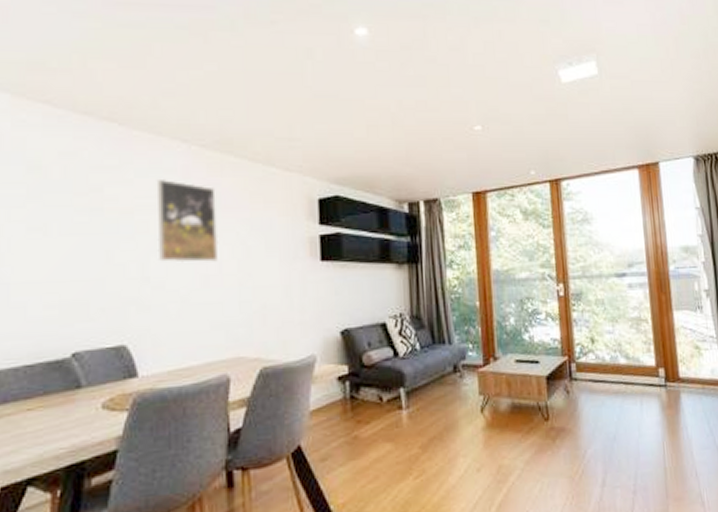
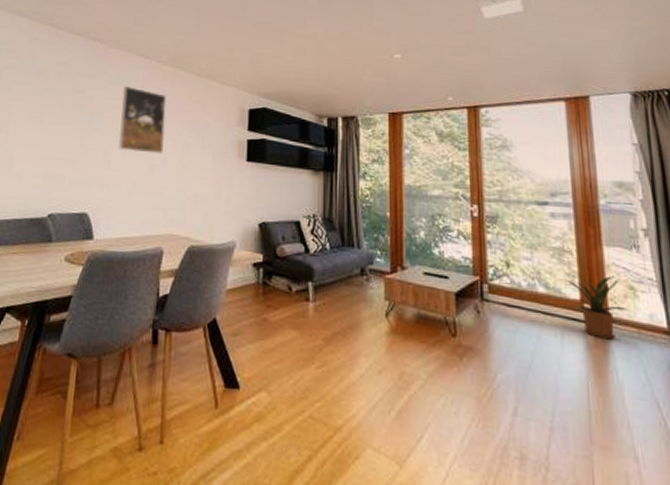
house plant: none [641,338,696,400] -> present [563,276,630,340]

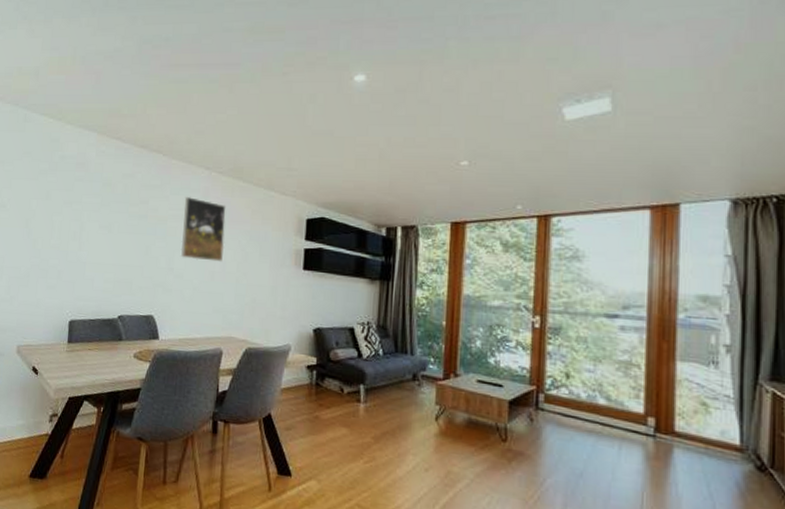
house plant: present [563,276,630,340] -> none [627,391,699,454]

